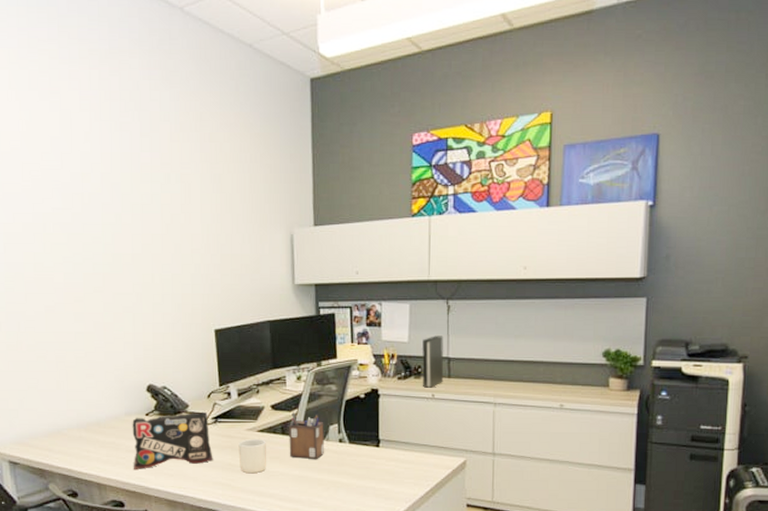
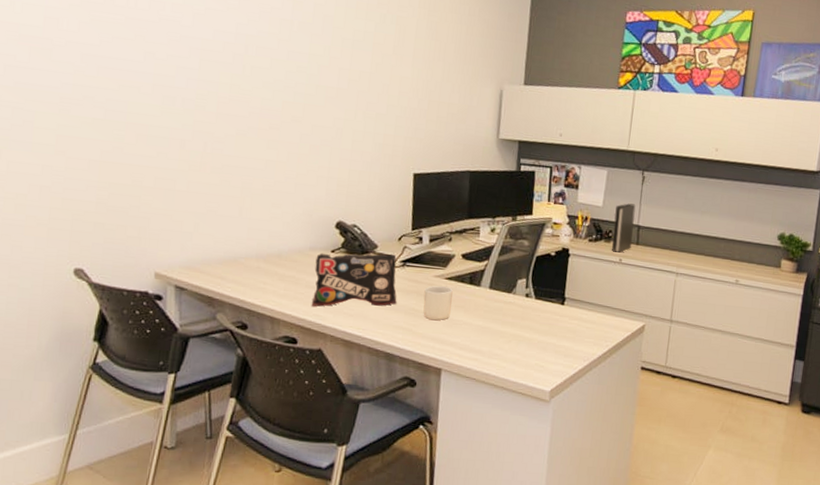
desk organizer: present [289,412,325,459] -> none [475,263,513,311]

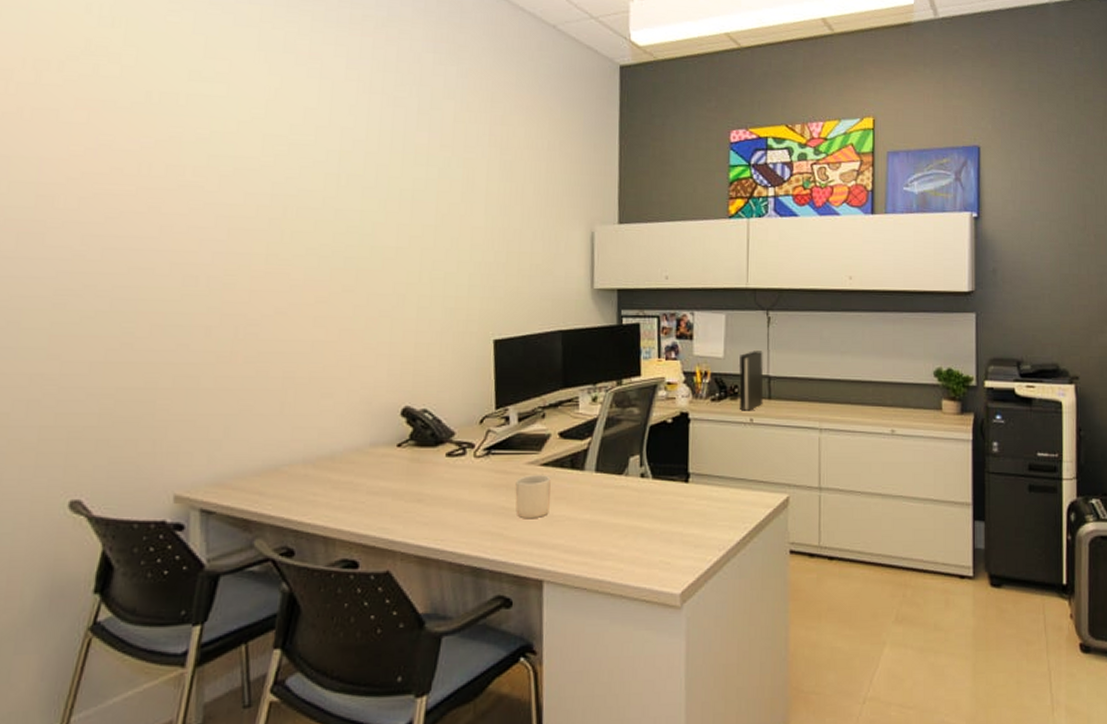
laptop: present [312,252,397,306] -> none [376,441,482,517]

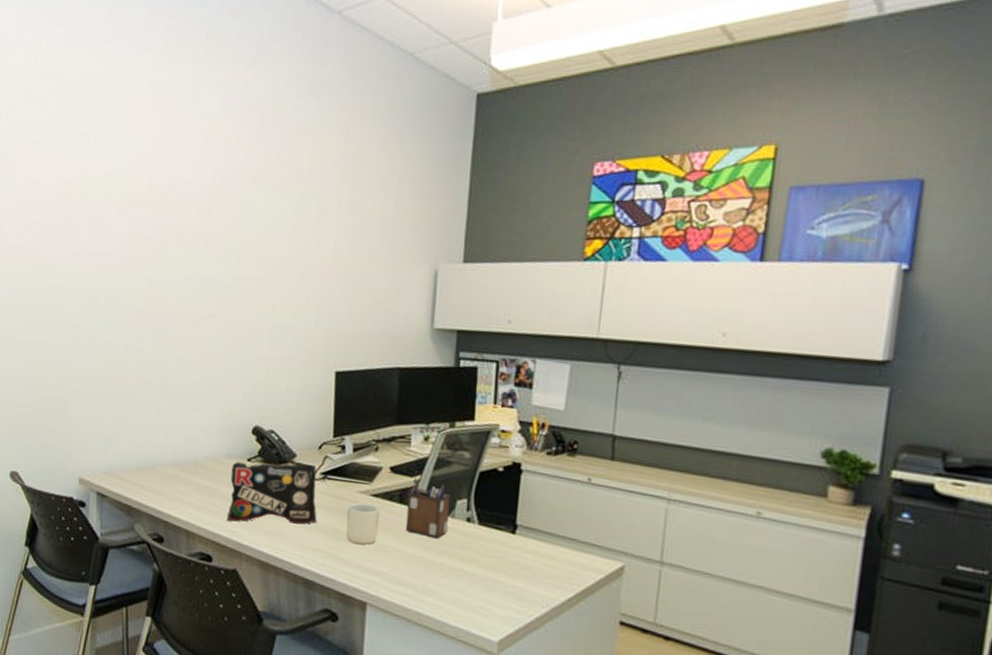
laptop: none [376,441,482,517] -> present [227,461,317,524]
desk organizer: none [579,441,623,499] -> present [405,478,451,538]
binder: present [739,351,764,411] -> none [577,406,610,470]

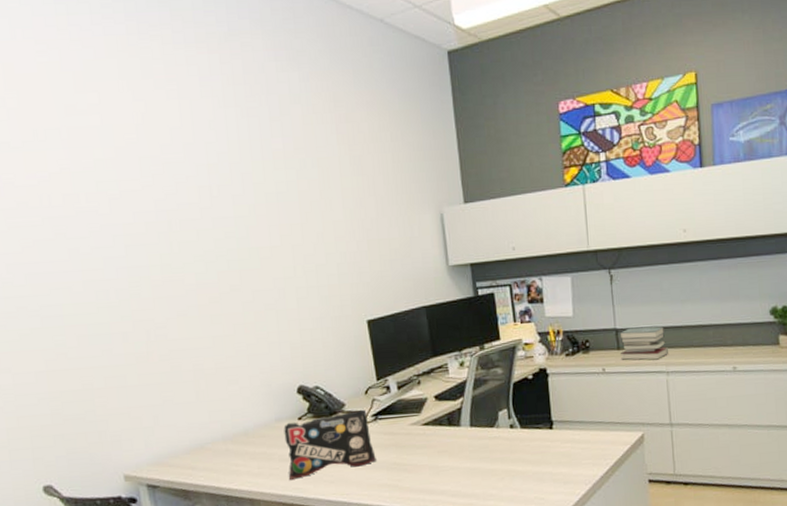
mug: present [346,503,380,545] -> none [402,432,435,472]
desk organizer: present [405,478,451,538] -> none [455,401,496,450]
books: none [613,437,675,482] -> present [621,326,668,361]

